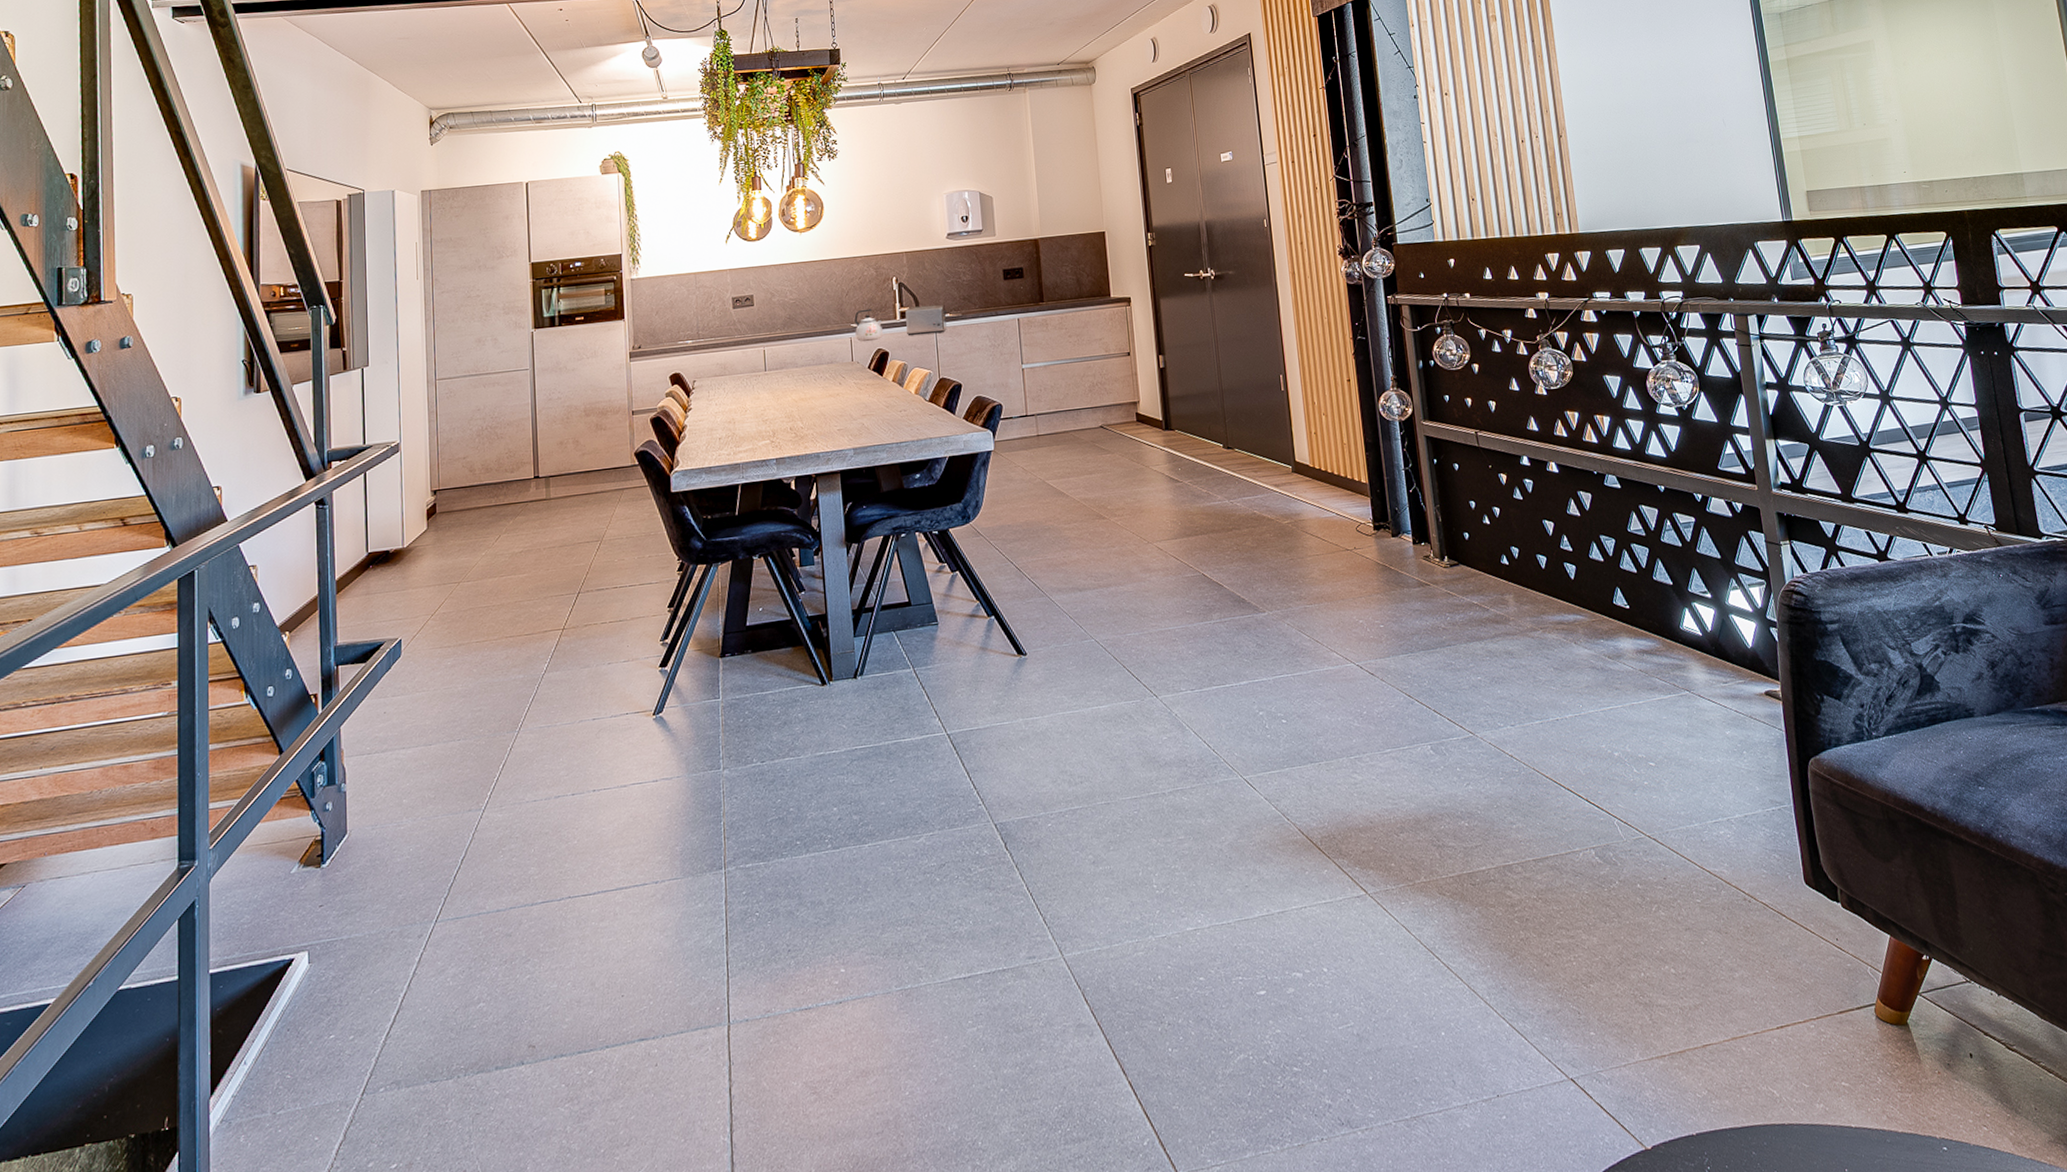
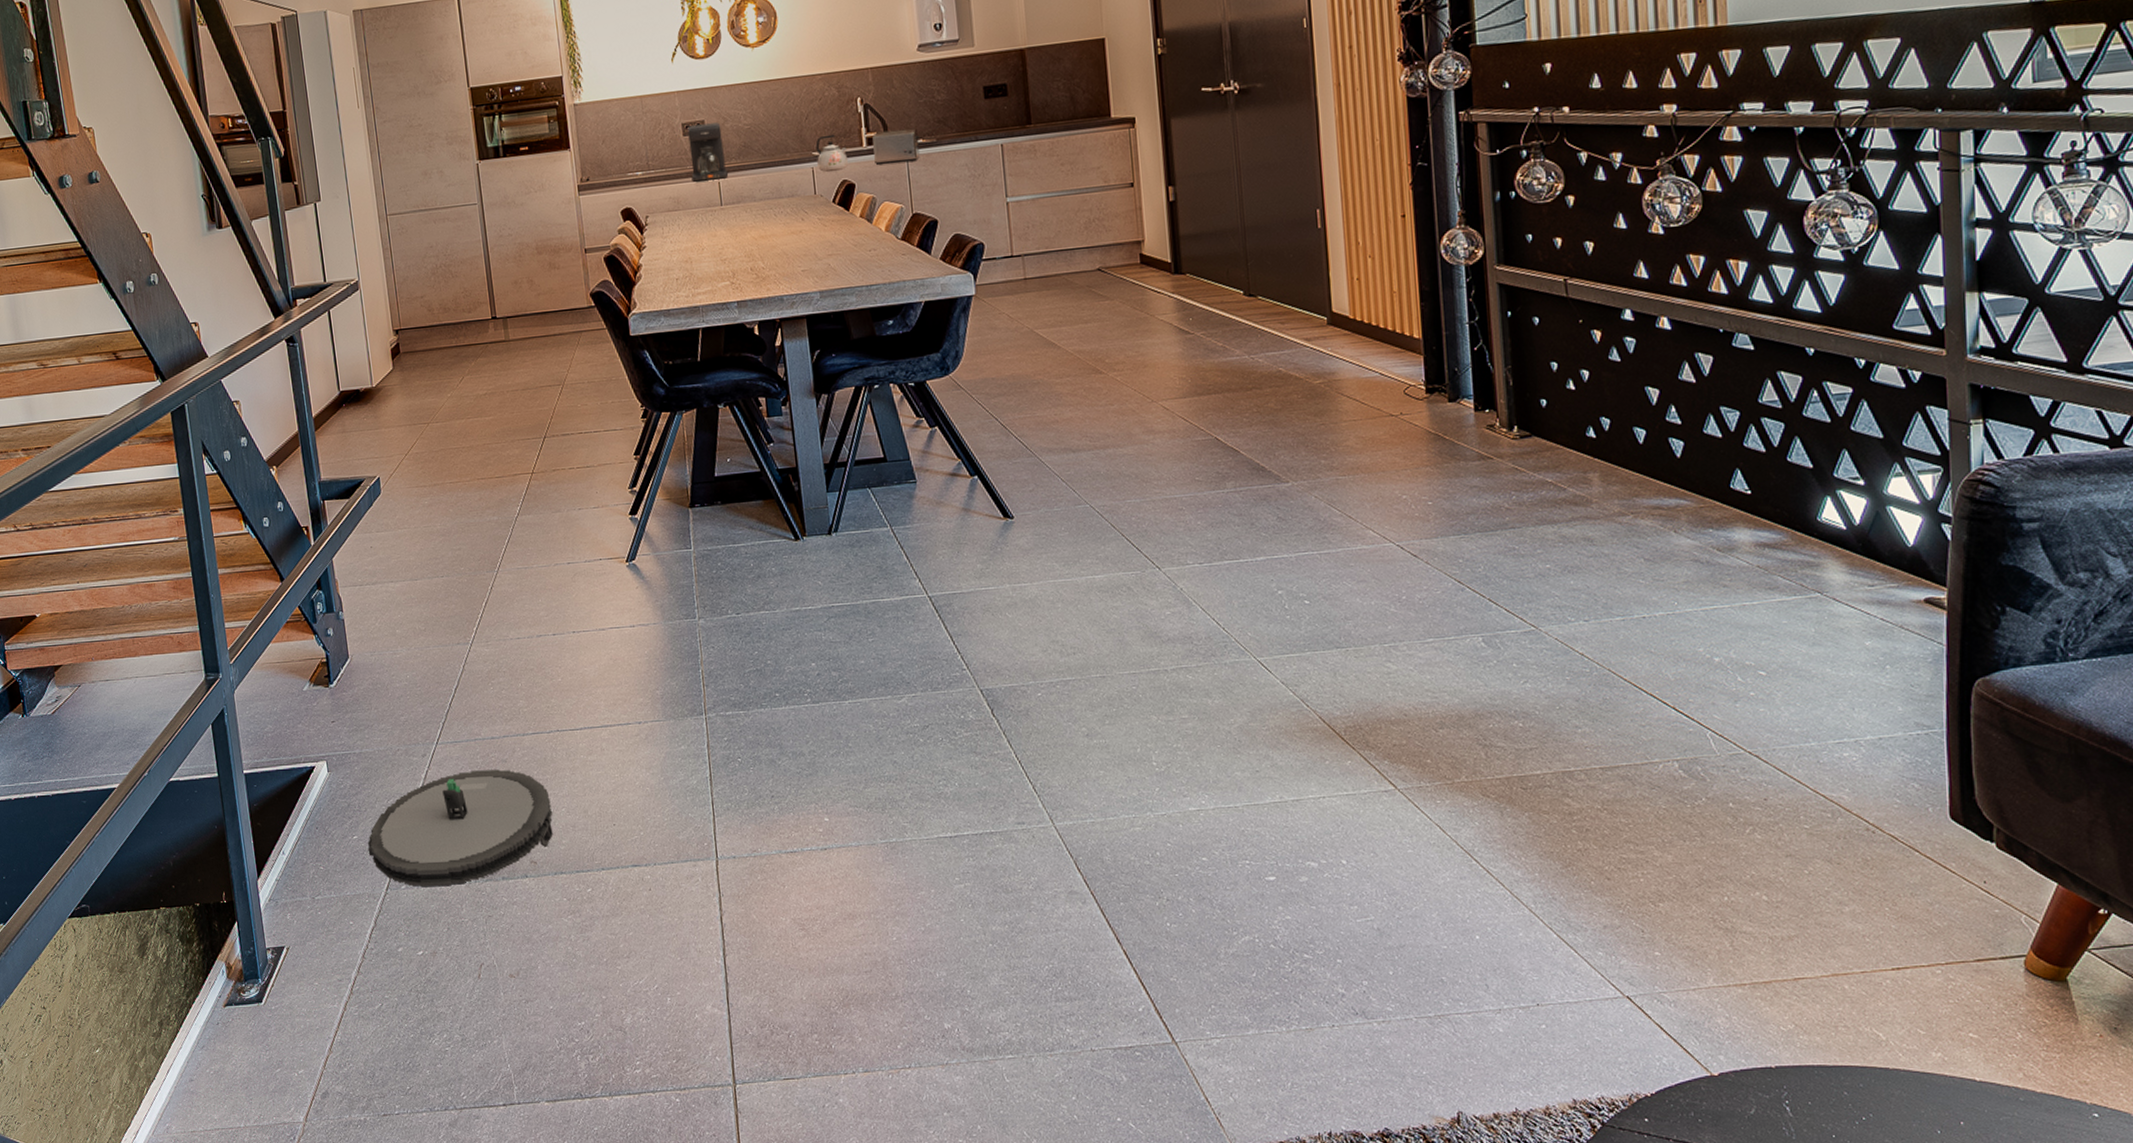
robot vacuum: none [345,945,558,1087] -> present [368,769,553,886]
coffee maker: none [737,297,773,350] -> present [687,122,728,182]

